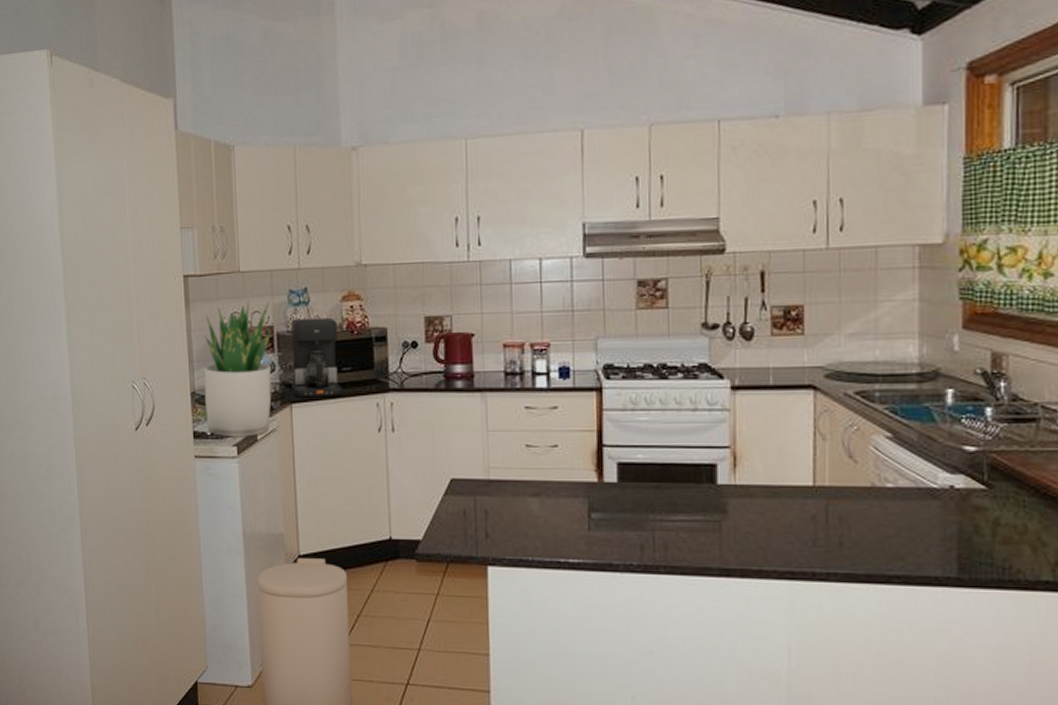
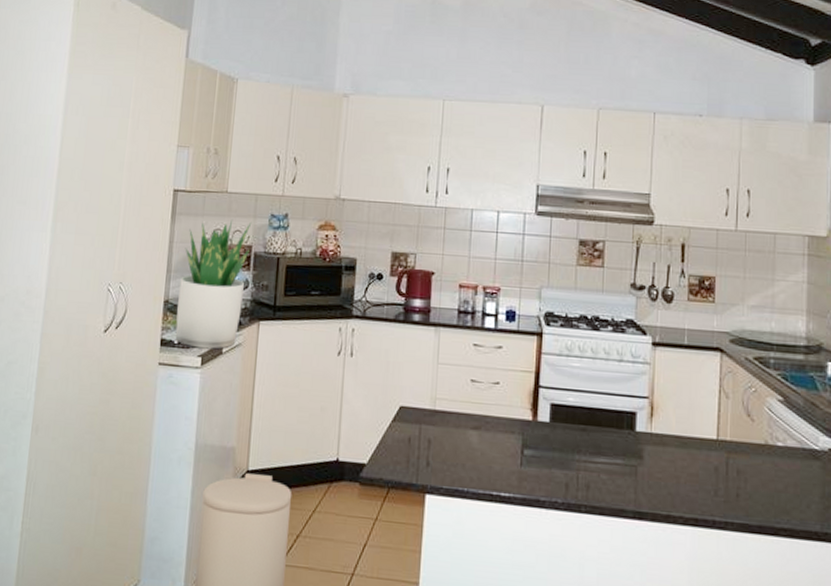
coffee maker: present [291,317,343,398] -> none [261,241,312,318]

